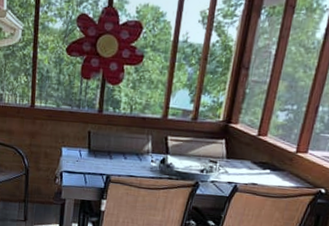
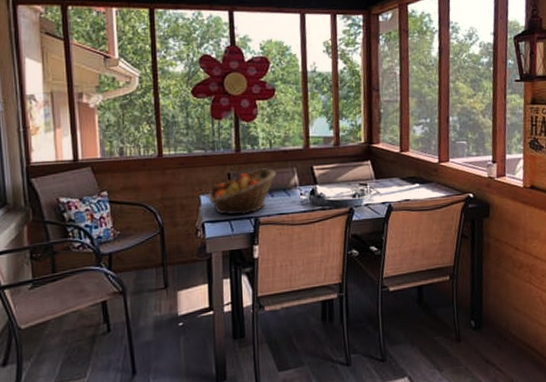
fruit basket: none [68,131,133,171] -> present [208,168,277,216]

